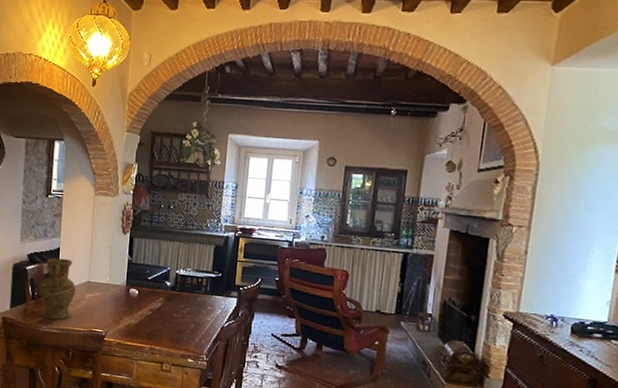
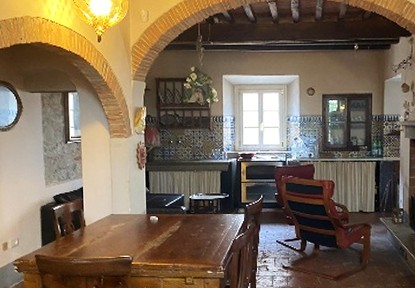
vase: present [39,258,76,320] -> none [67,197,101,252]

